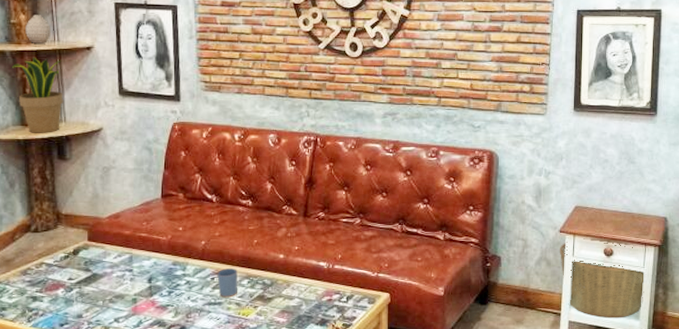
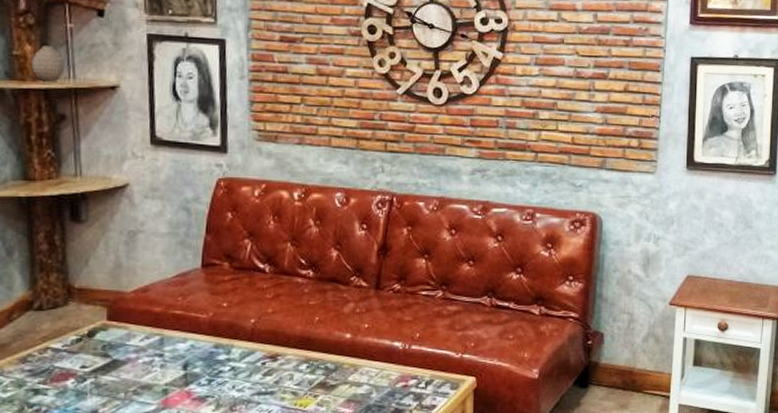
potted plant: present [11,58,63,133] -> none [12,98,79,190]
mug: present [217,268,237,298] -> none [269,351,294,386]
basket: present [559,238,645,318] -> none [668,311,762,400]

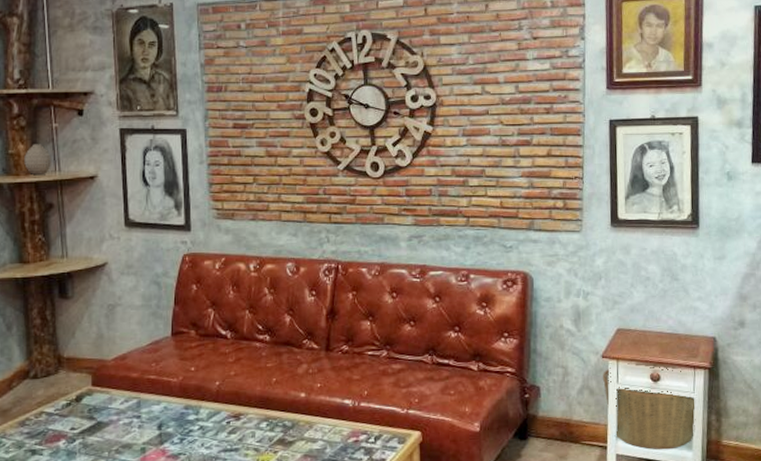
basket: none [668,311,762,400] -> present [602,362,696,449]

